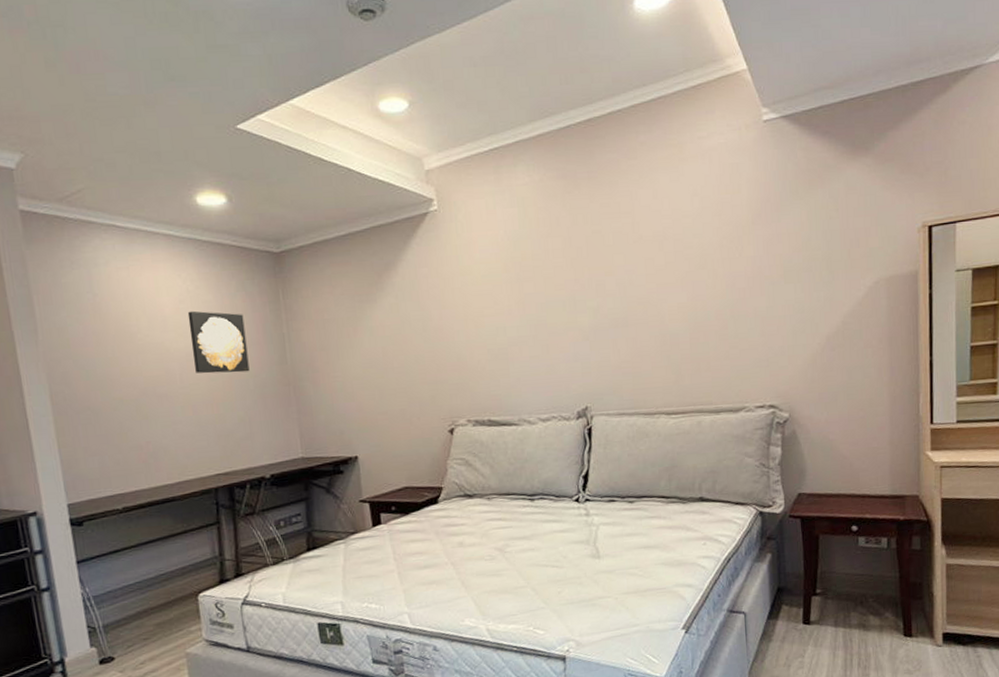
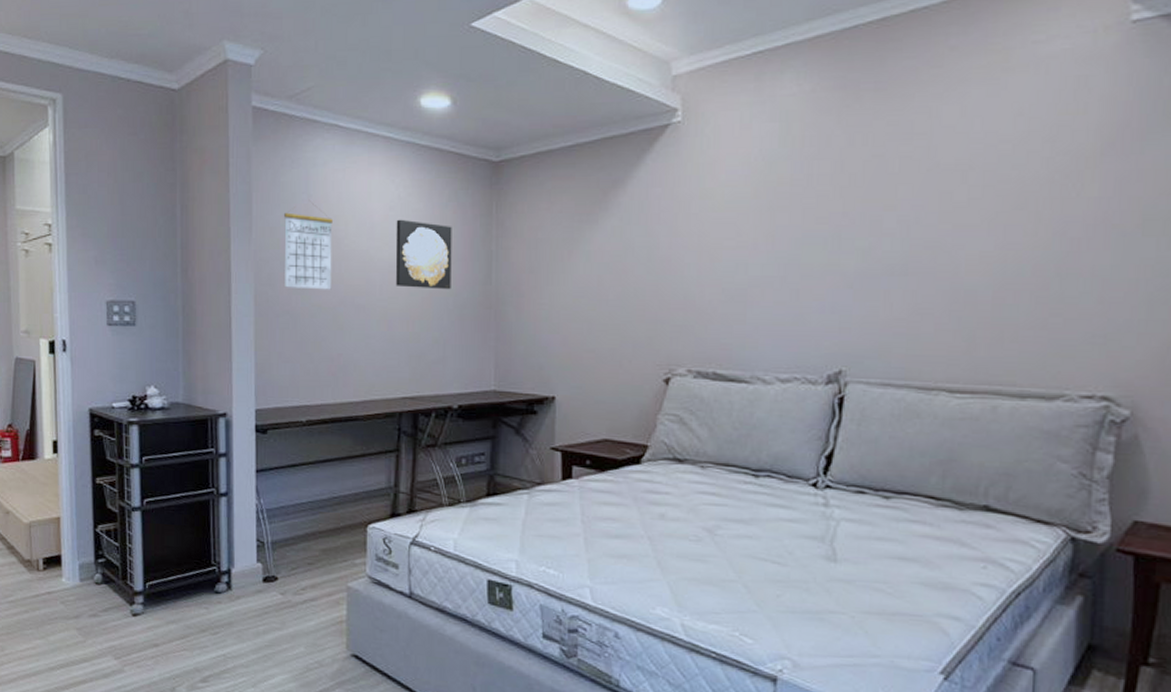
calendar: none [70,299,131,385] -> present [284,201,333,290]

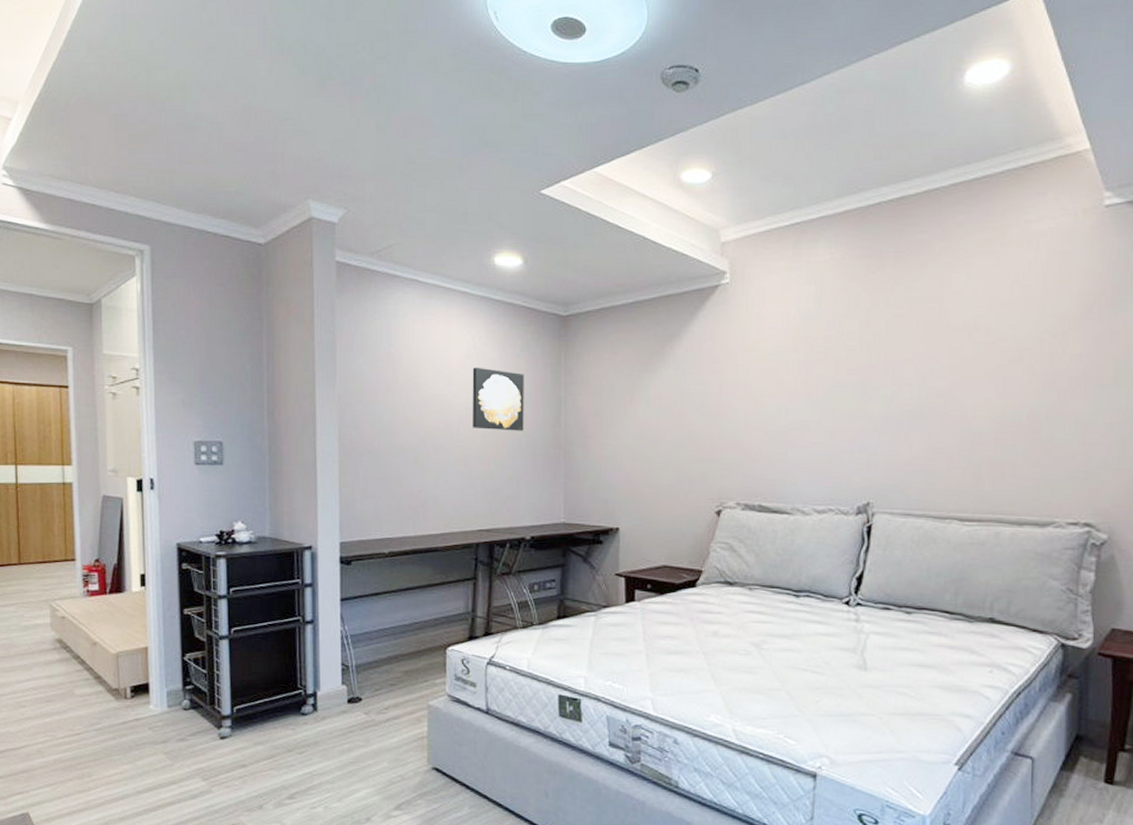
calendar: present [284,201,333,290] -> none [367,349,413,431]

